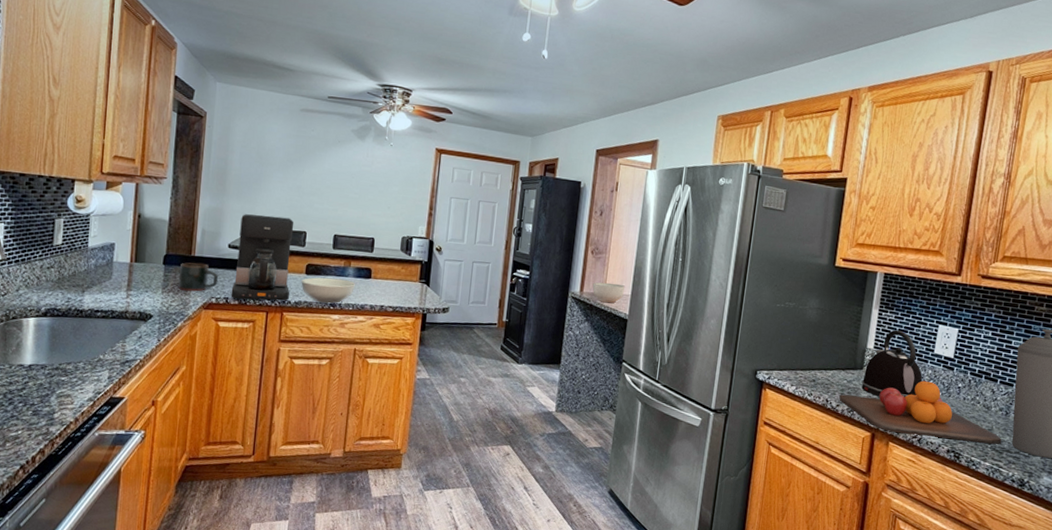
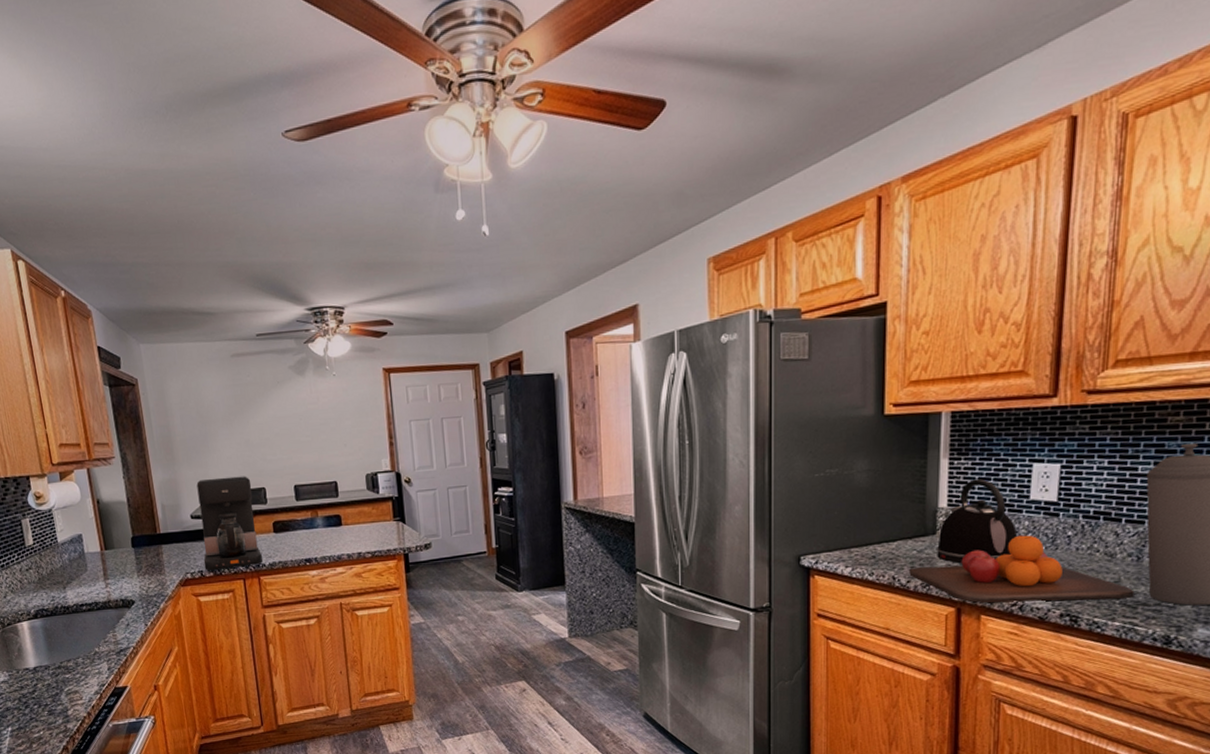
mug: present [178,262,218,292] -> none [149,539,189,571]
bowl: present [301,277,356,304] -> none [271,531,328,561]
bowl: present [592,282,626,304] -> none [587,483,626,508]

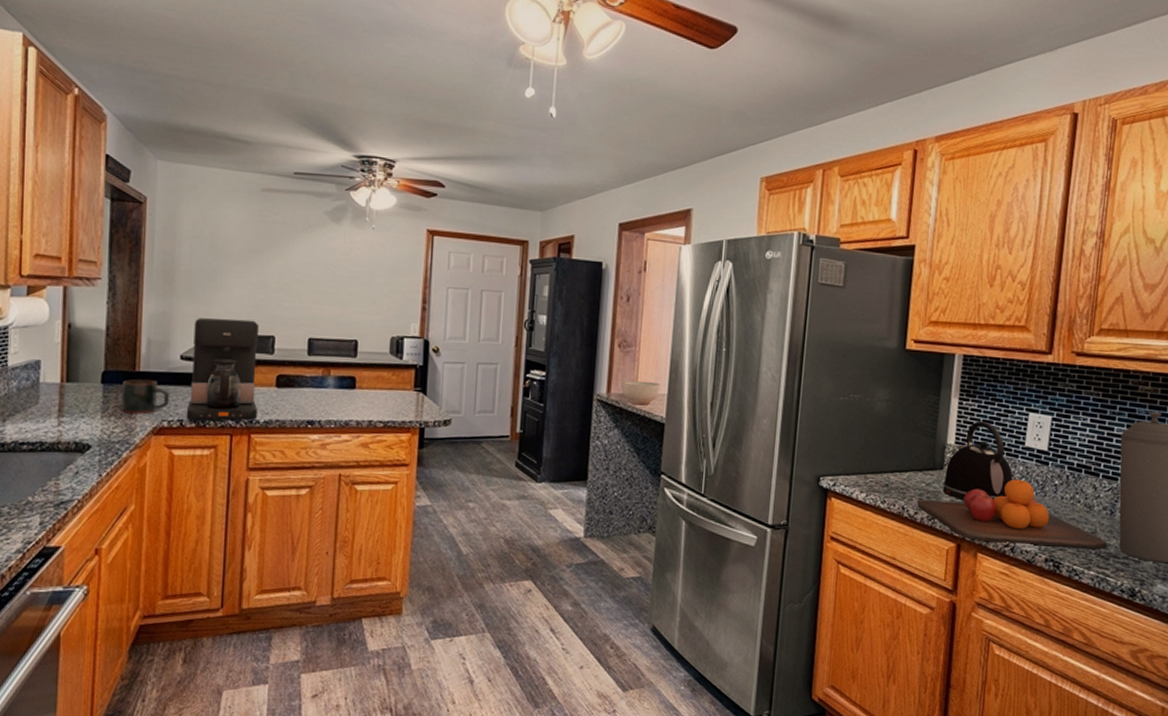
mug: none [149,539,189,571] -> present [121,379,169,415]
bowl: none [587,483,626,508] -> present [621,380,661,406]

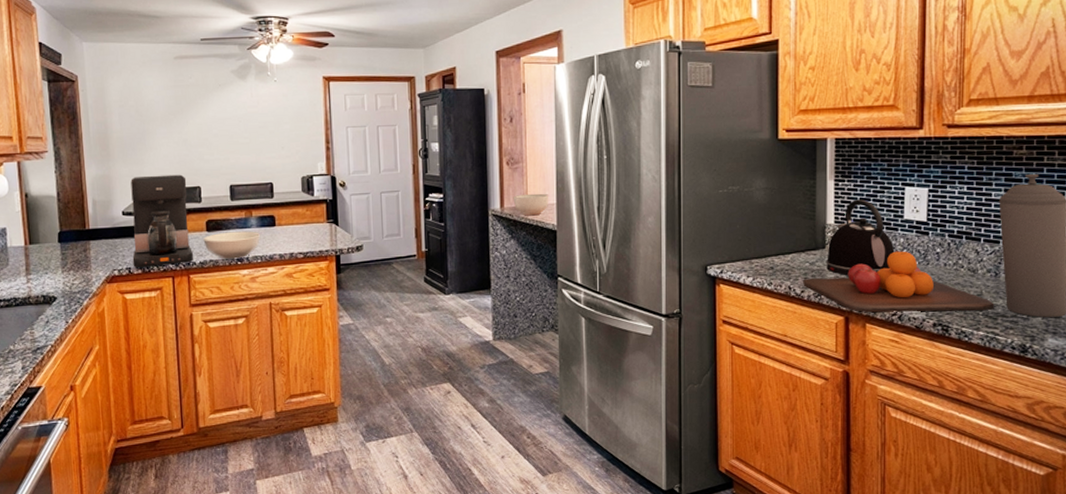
mug: present [121,379,169,415] -> none [76,235,117,267]
bowl: none [271,390,338,421] -> present [203,231,261,259]

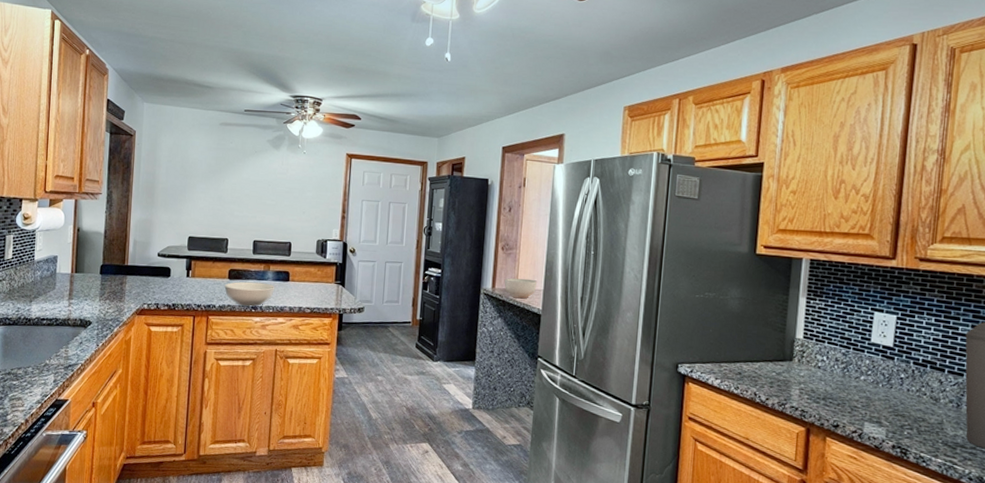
coffee maker: present [130,174,193,269] -> none [161,224,217,305]
chopping board: present [803,251,994,313] -> none [768,371,954,439]
kettle: present [825,199,895,276] -> none [792,318,860,390]

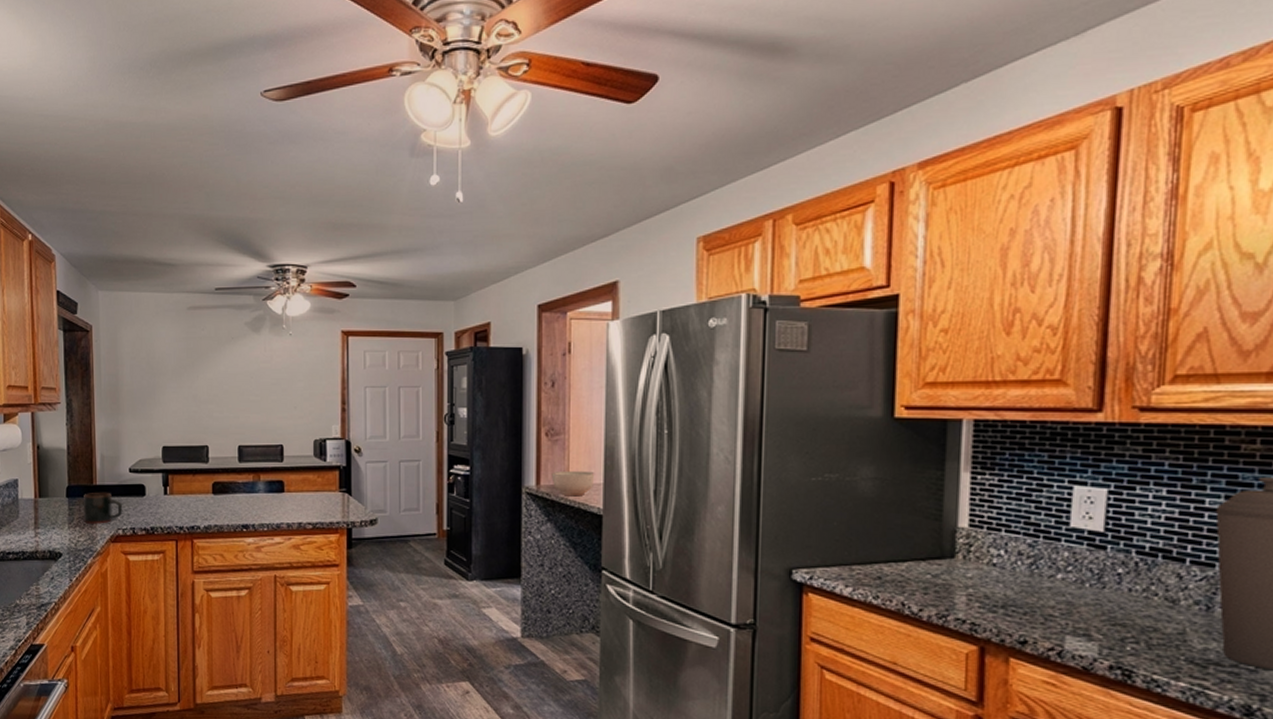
mug: none [114,271,149,299] -> present [83,492,122,524]
bowl: present [224,281,275,307] -> none [209,496,268,525]

